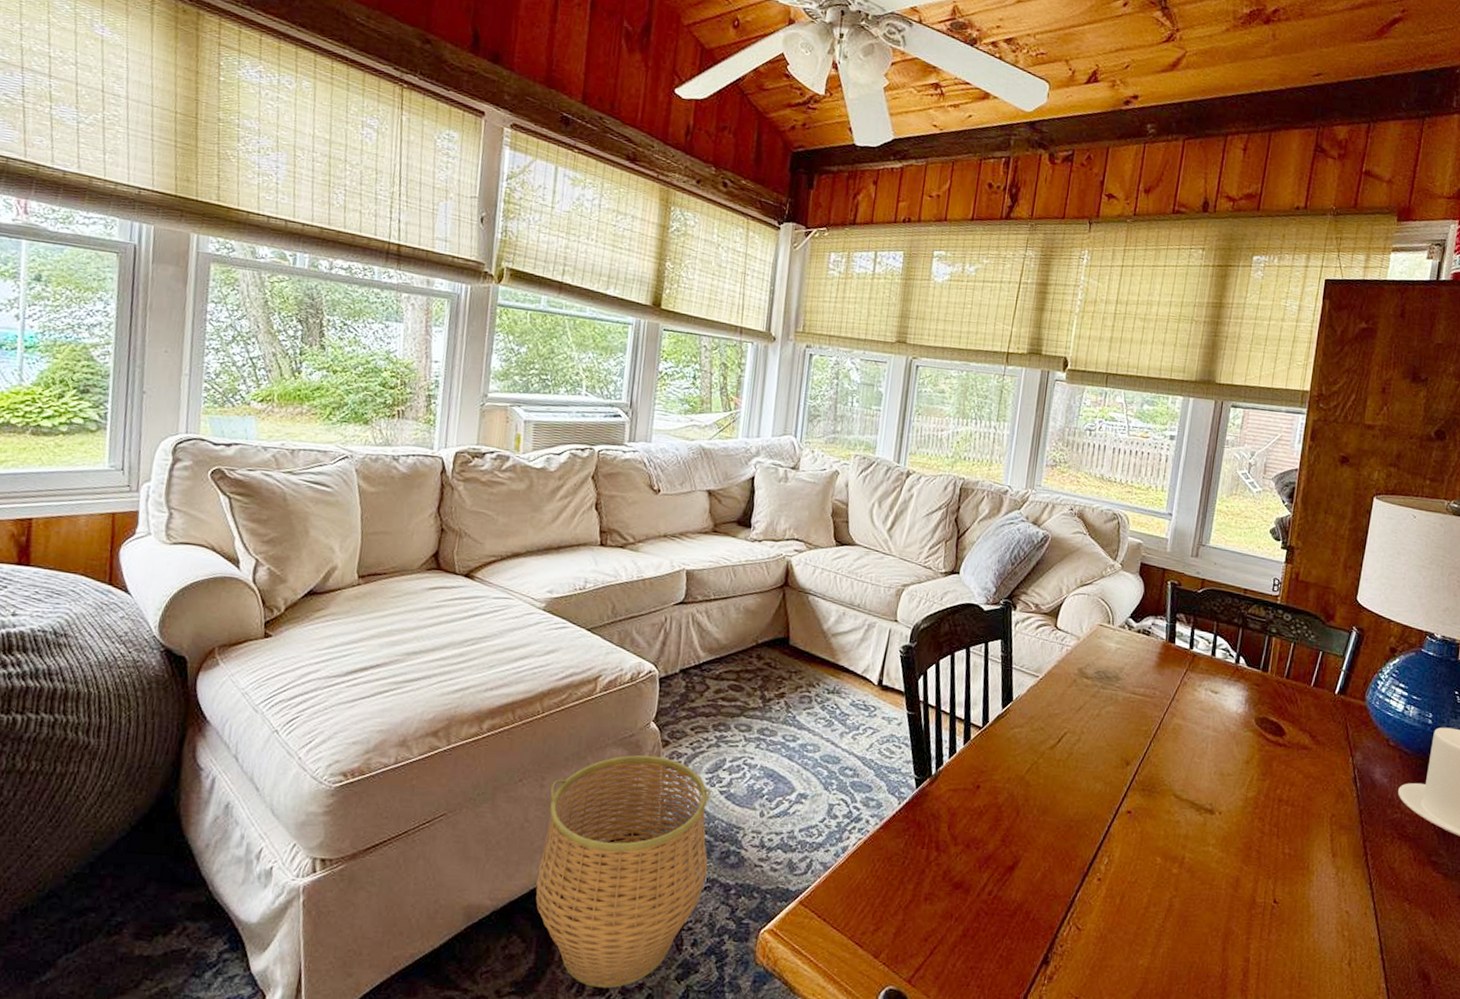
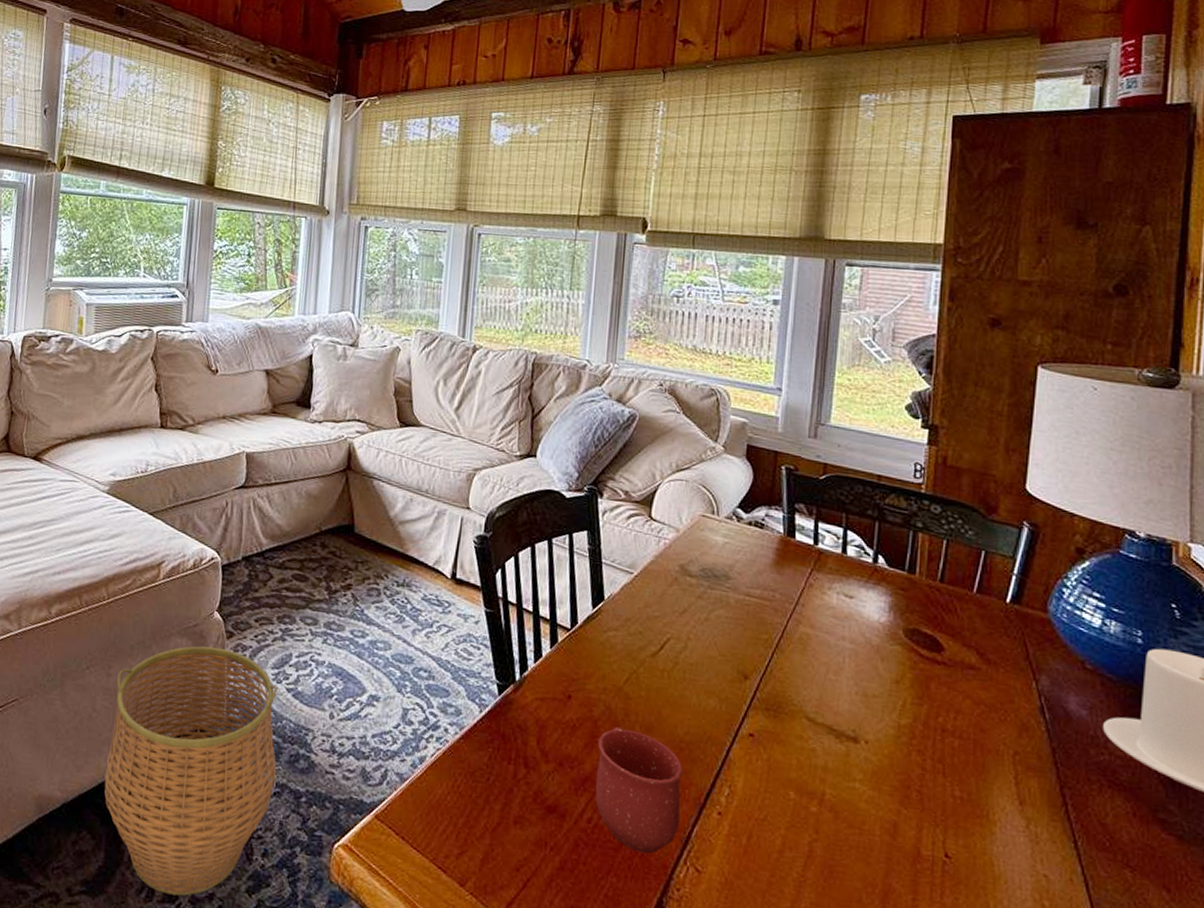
mug: none [996,810,1071,918] -> present [595,726,683,854]

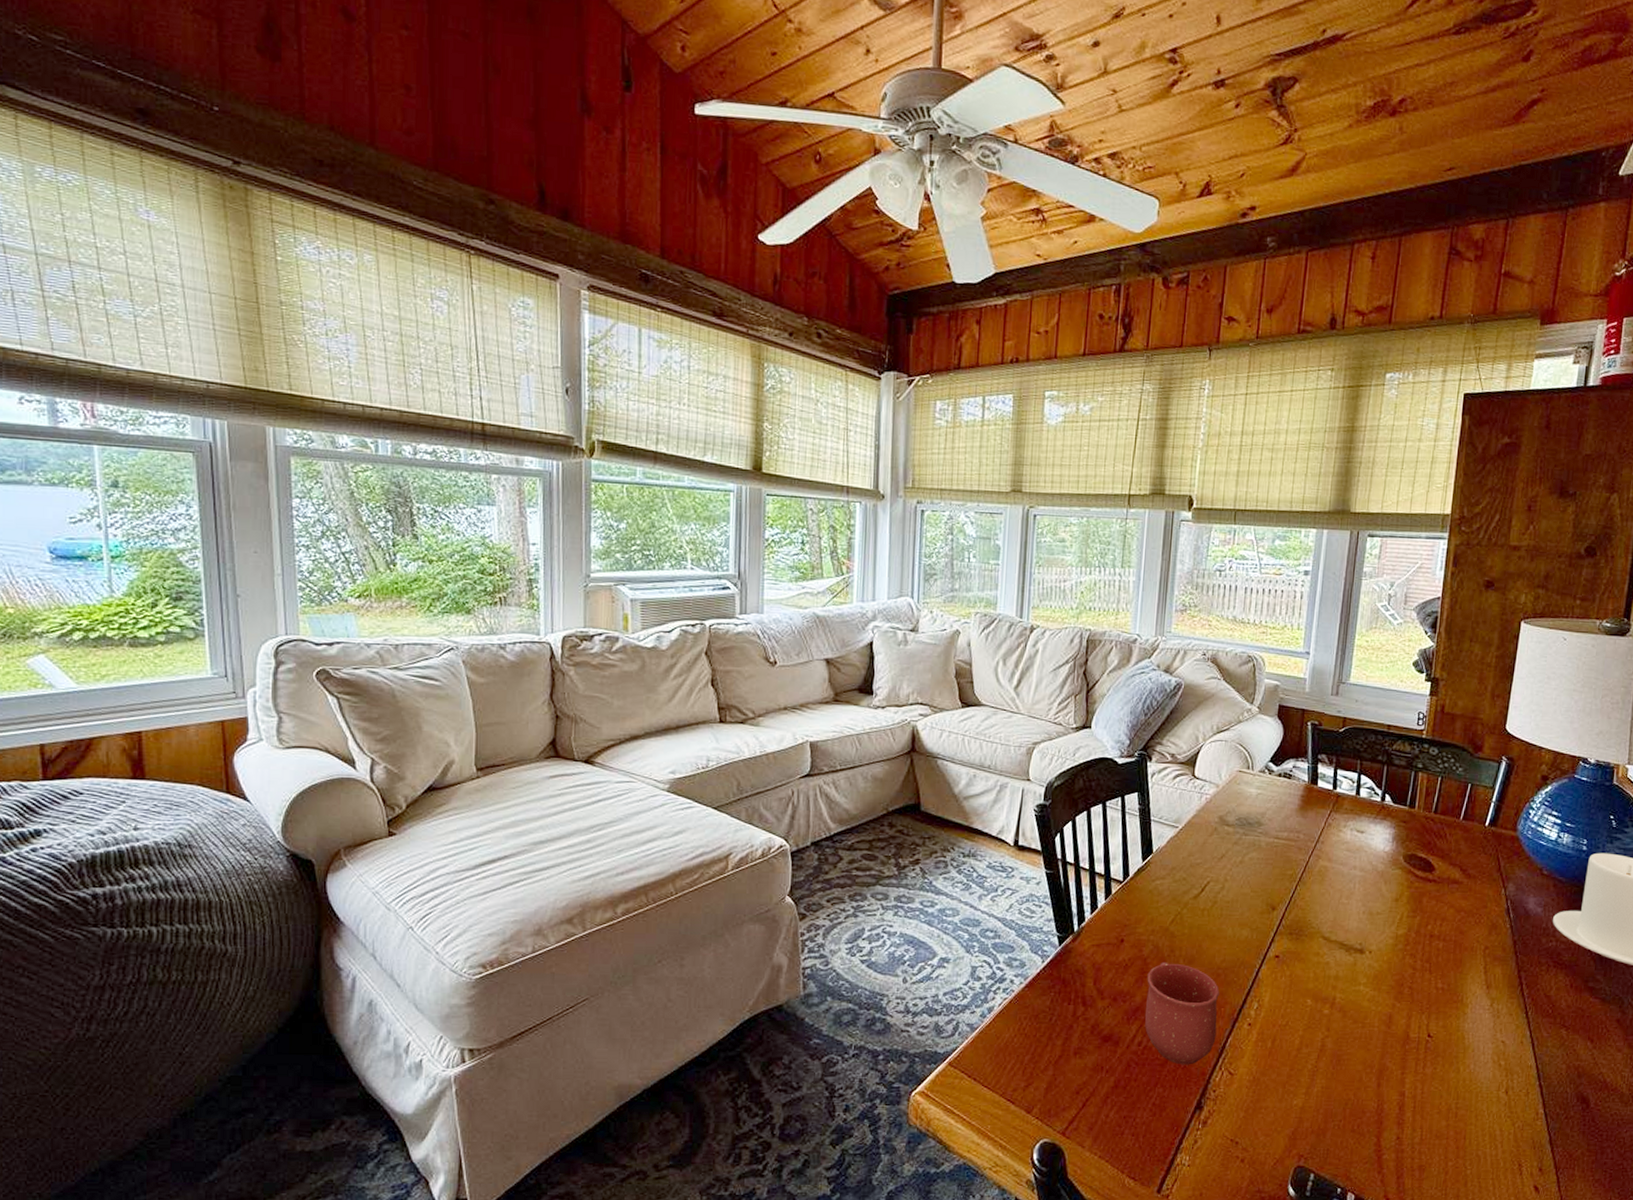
basket: present [104,645,278,896] -> none [684,929,855,1157]

